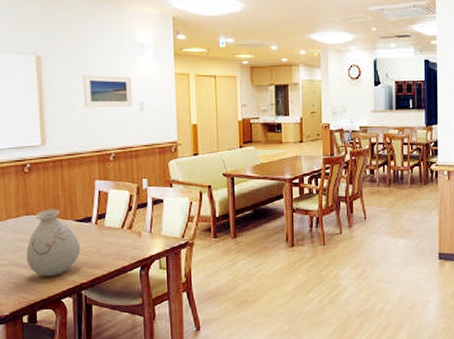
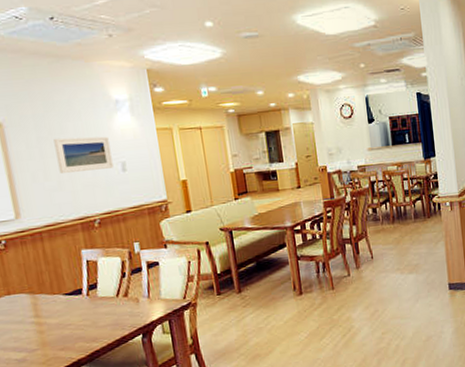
vase: present [26,209,81,277] -> none [12,284,74,358]

